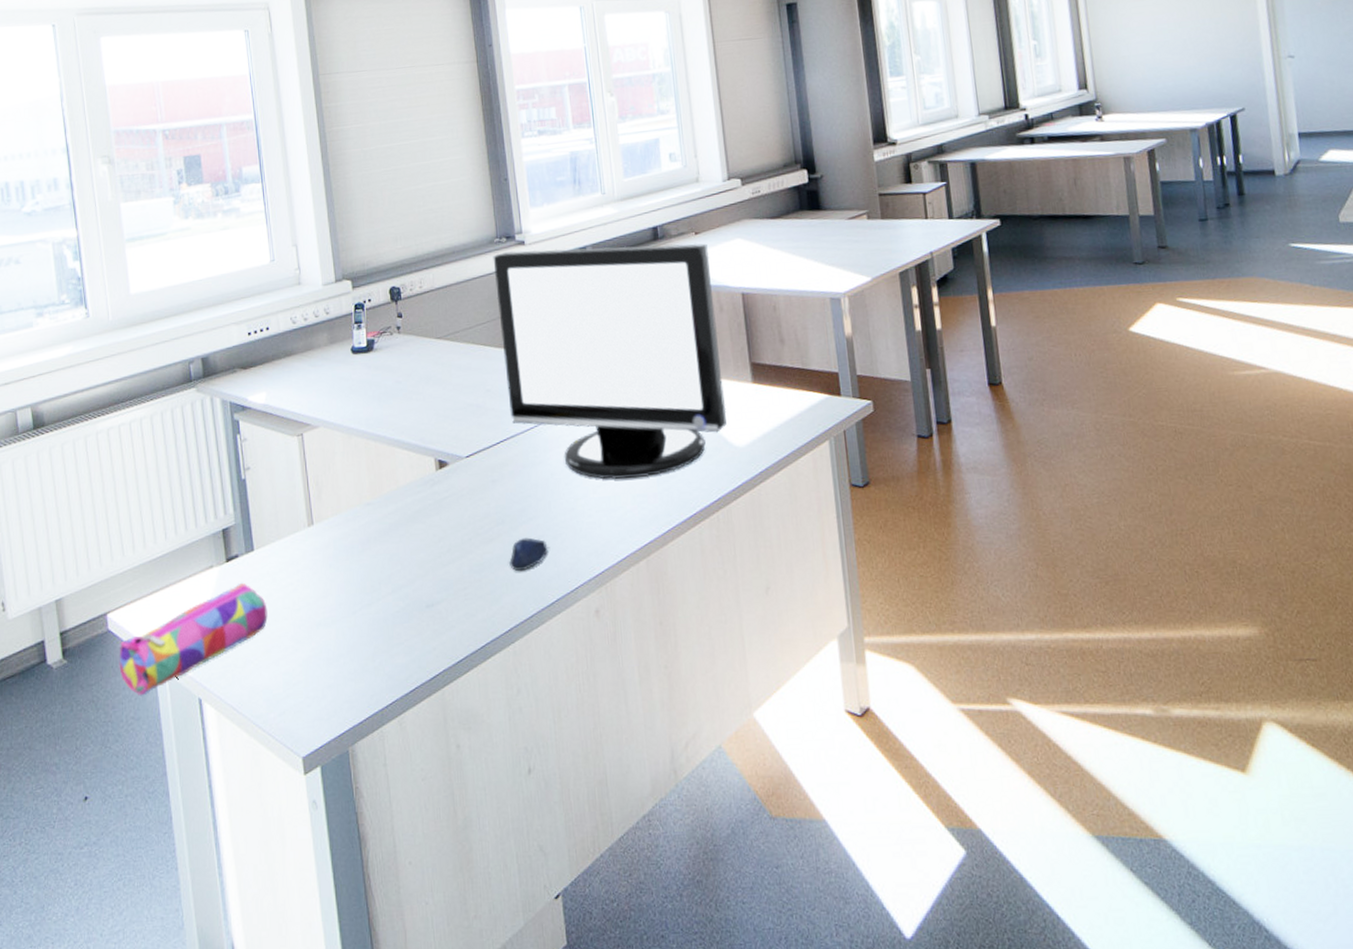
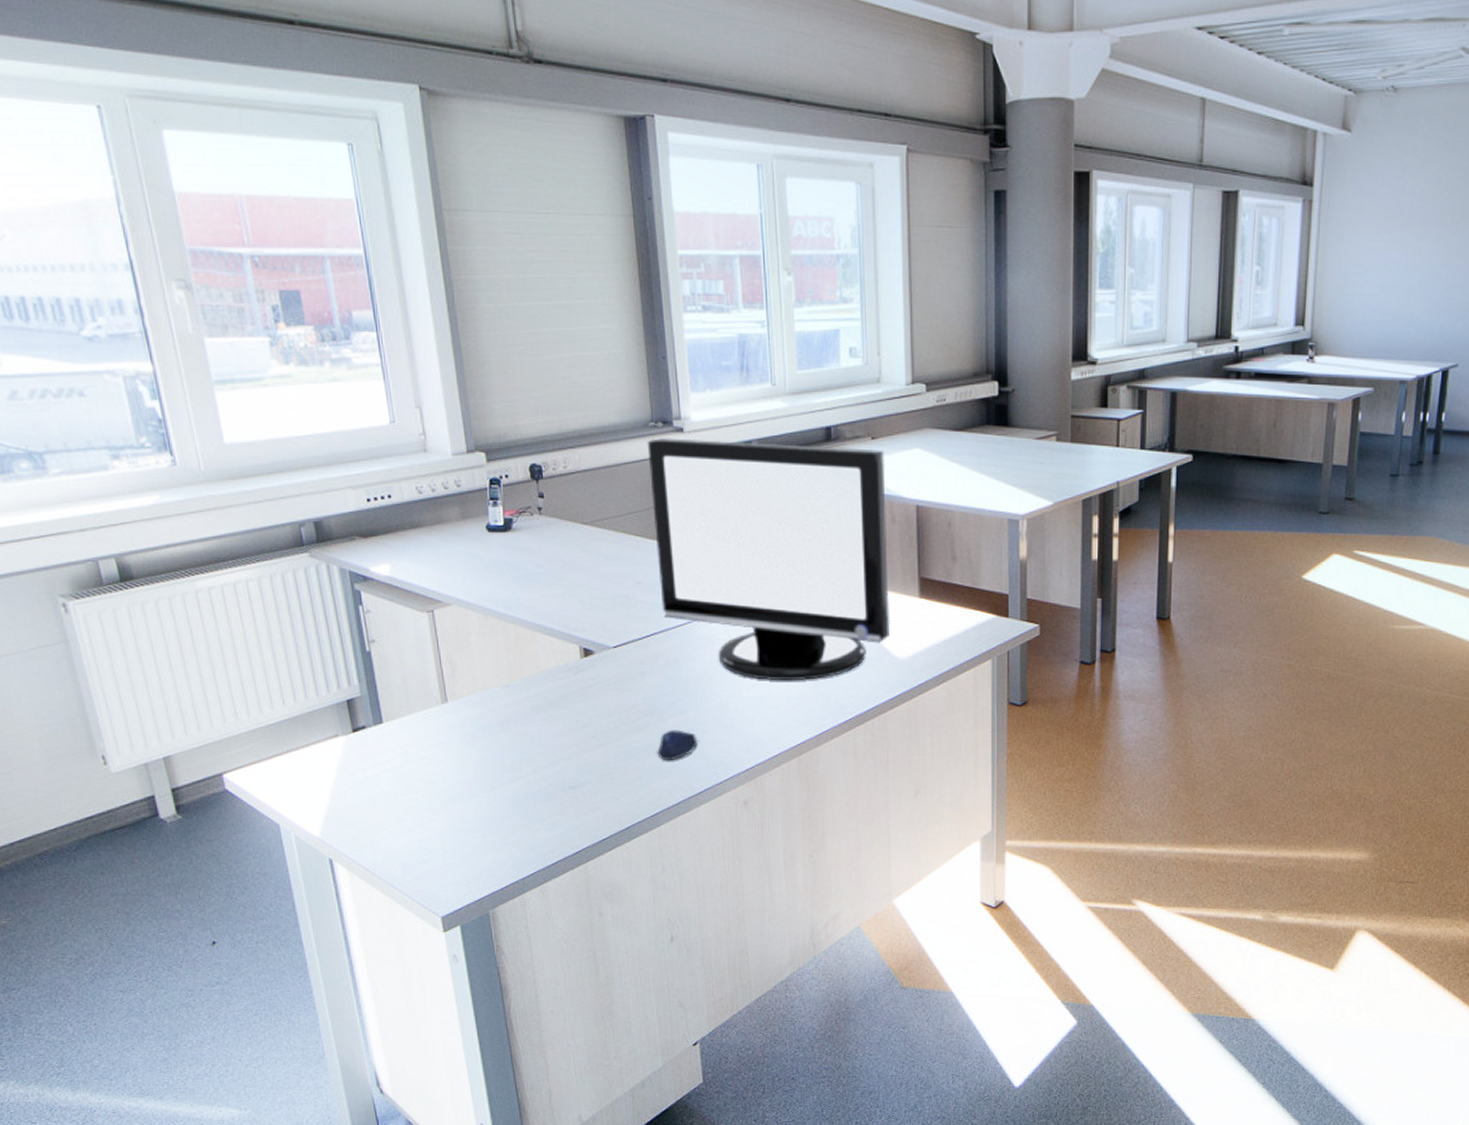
pencil case: present [119,582,268,696] -> none [239,753,400,854]

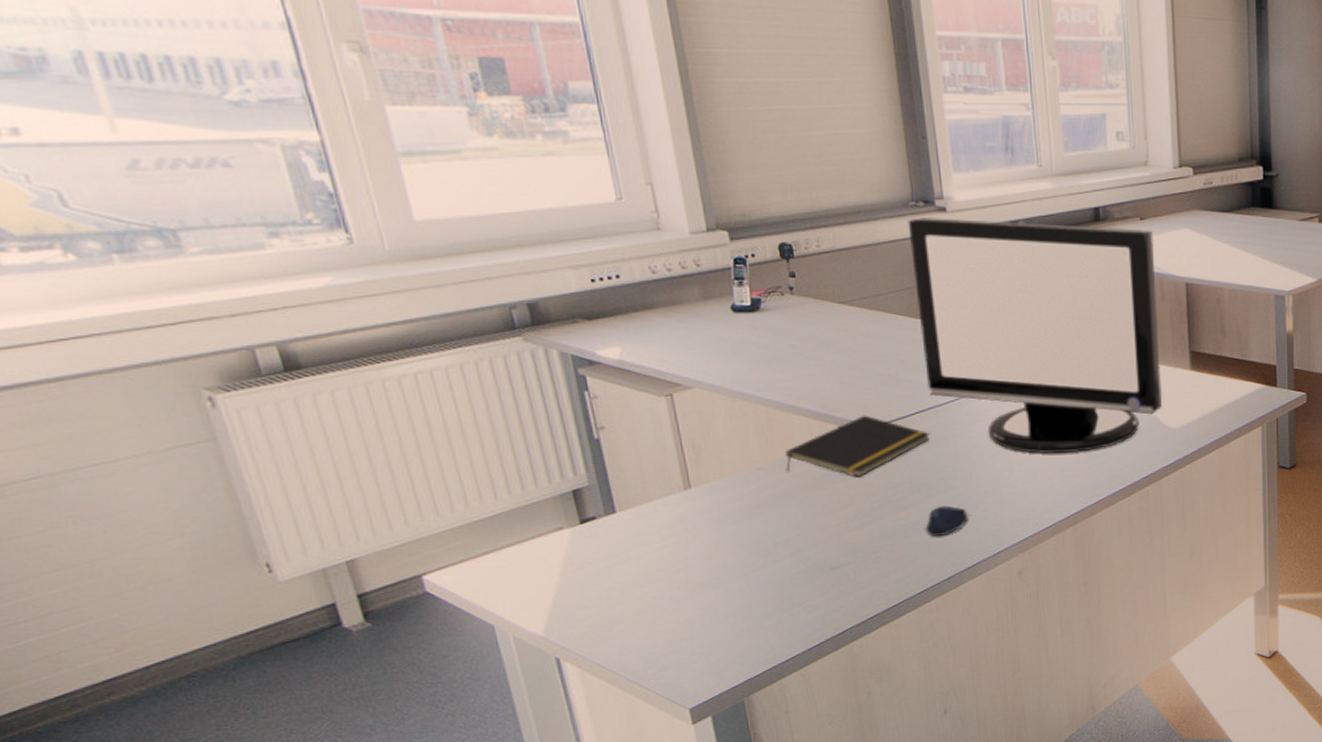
notepad: none [531,636,664,698] -> present [785,415,931,477]

